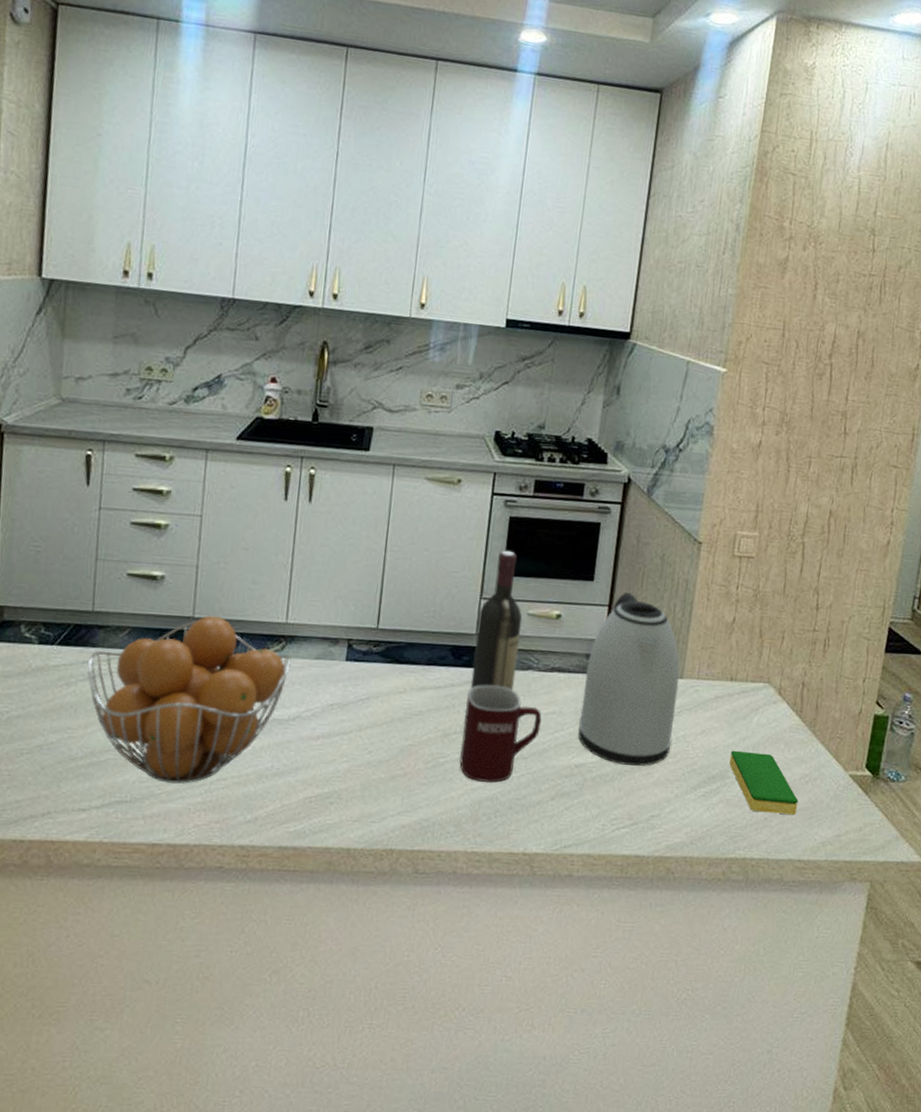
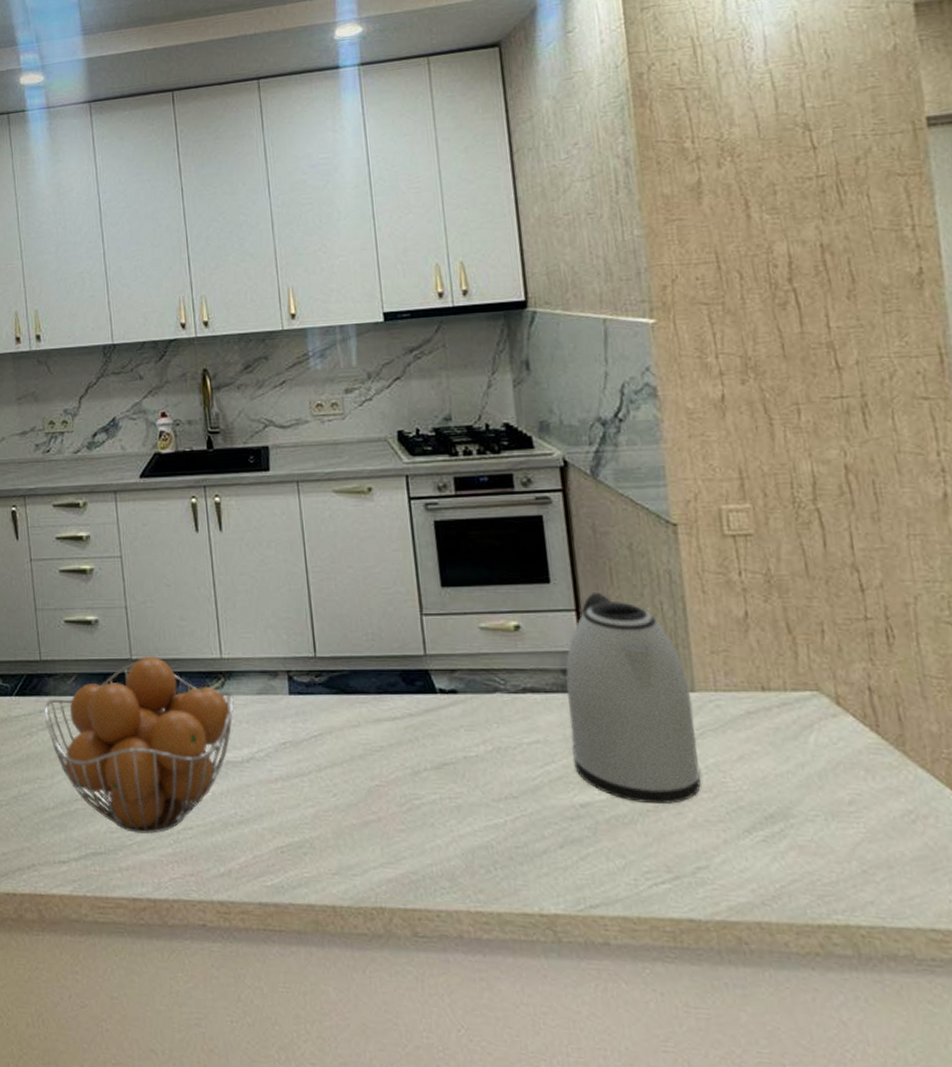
mug: present [459,685,542,783] -> none [429,713,526,829]
wine bottle: present [470,550,523,691] -> none [423,558,483,718]
dish sponge: present [729,750,798,816] -> none [788,780,911,867]

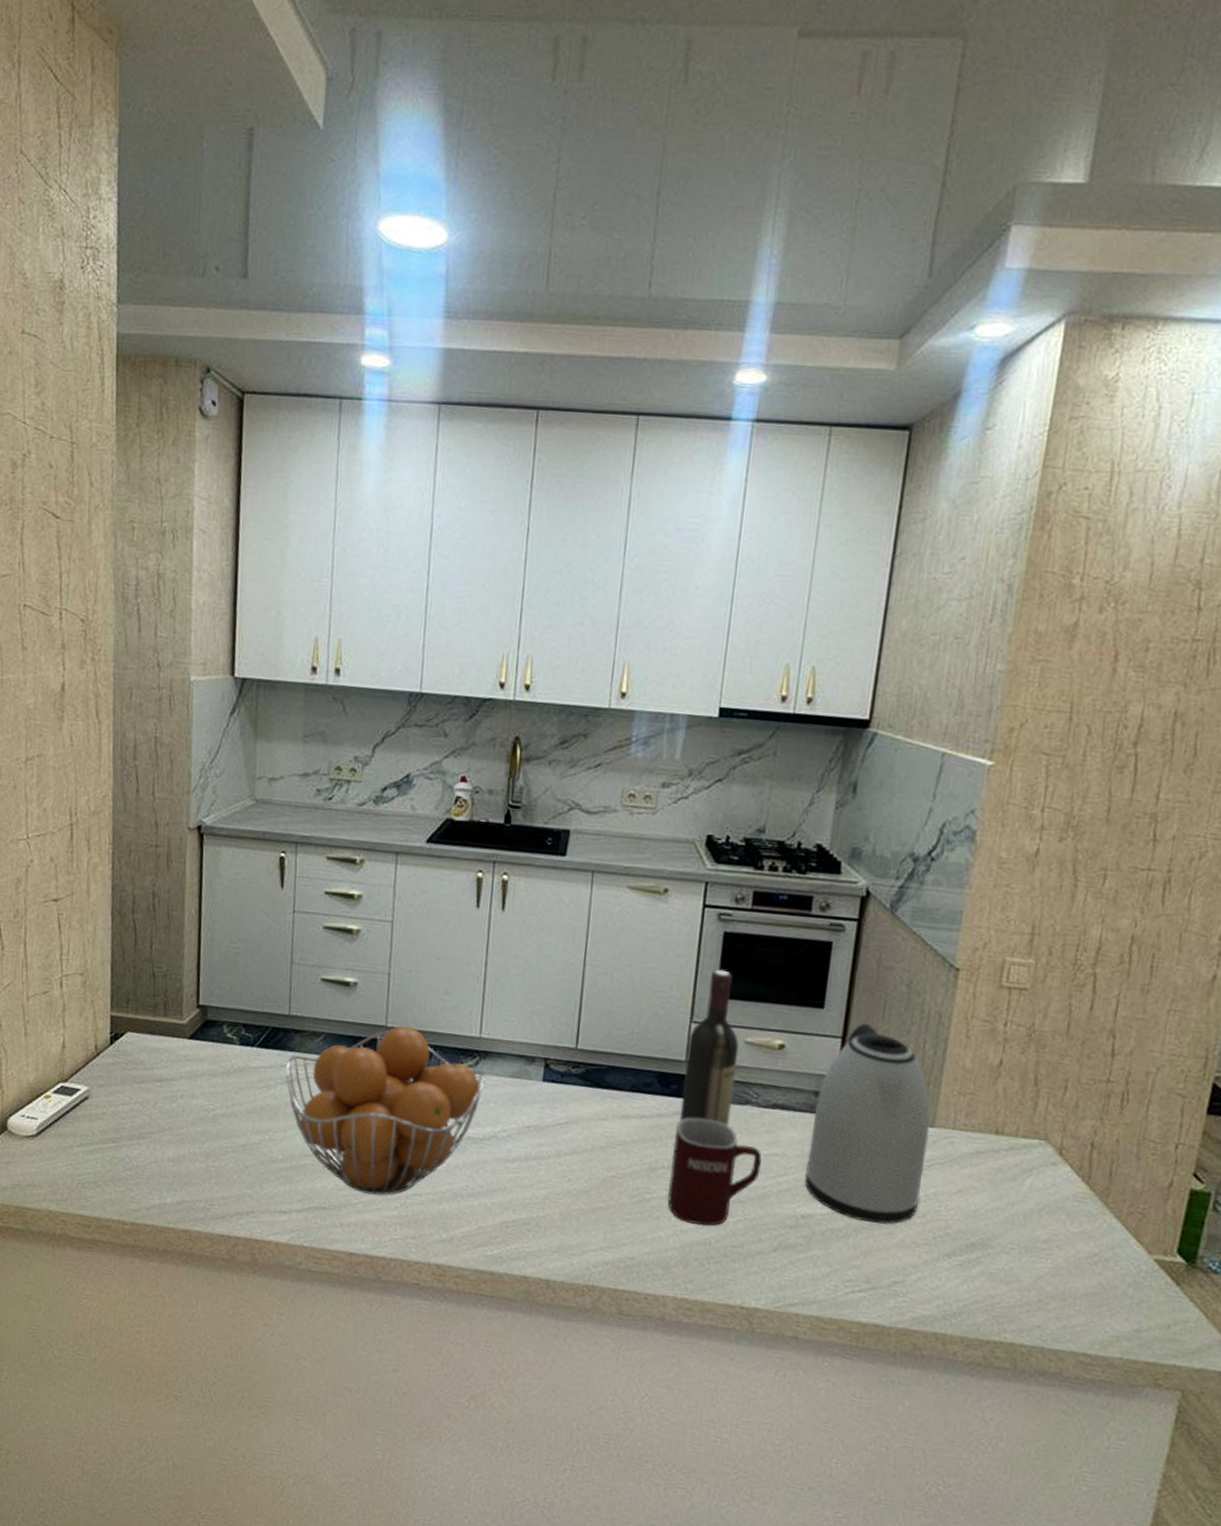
wine bottle: none [423,558,483,718] -> present [679,969,739,1127]
mug: none [429,713,526,829] -> present [667,1117,762,1226]

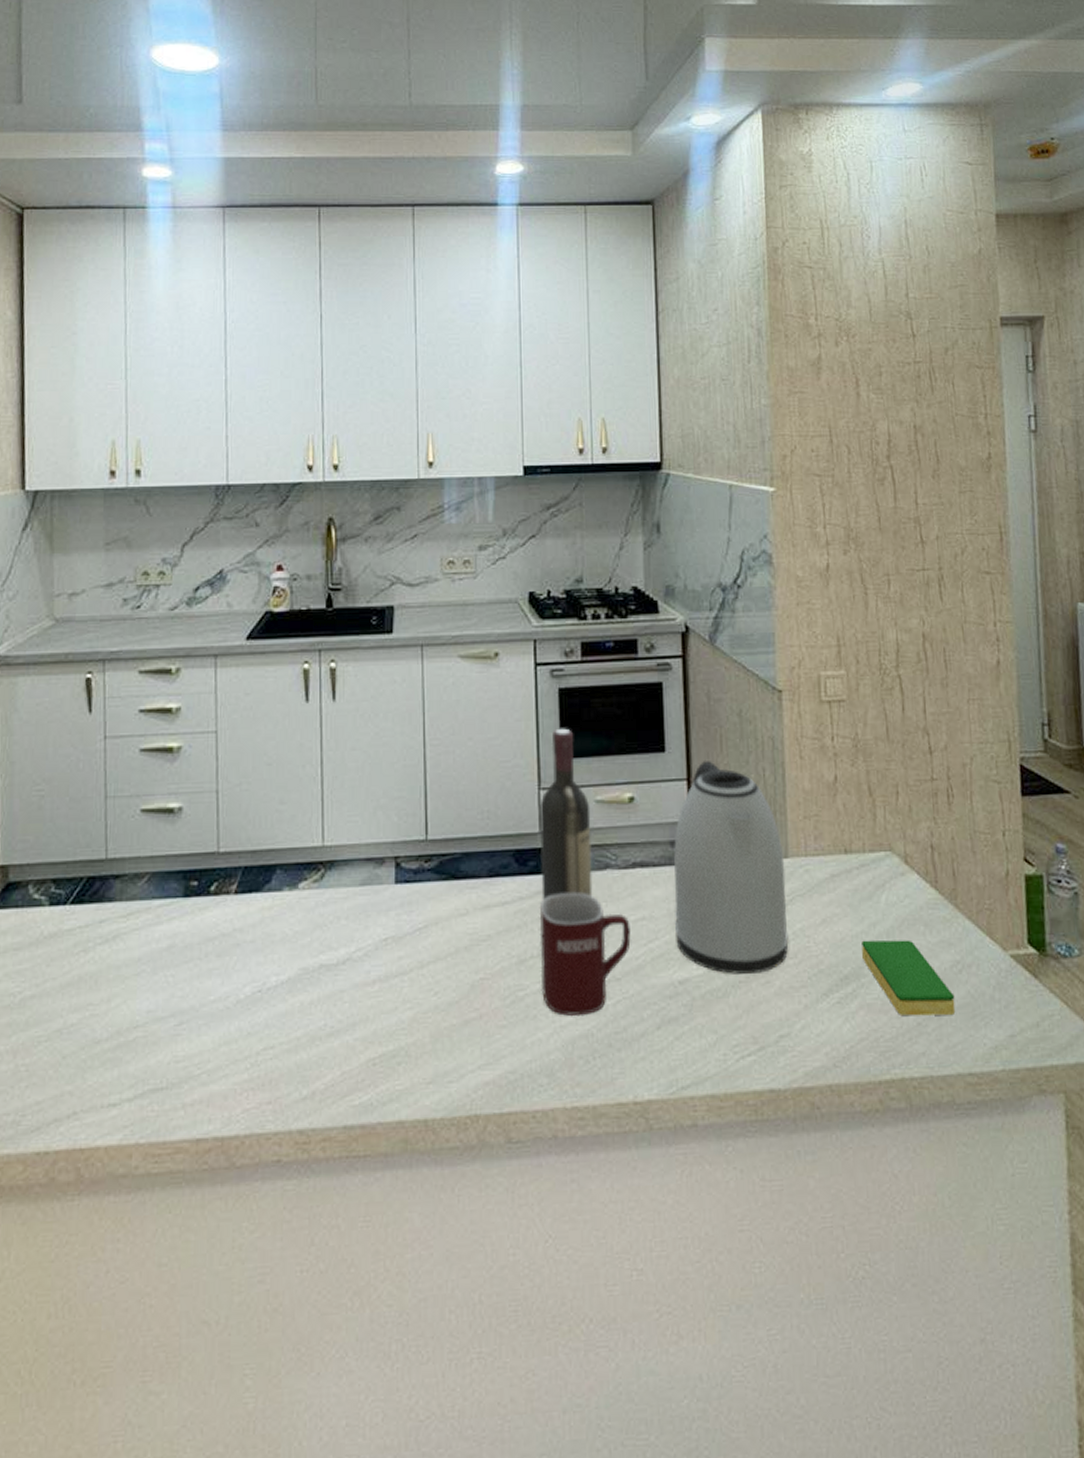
fruit basket: present [285,1025,486,1196] -> none [106,847,333,1060]
dish sponge: none [993,1216,1084,1300] -> present [862,940,956,1016]

